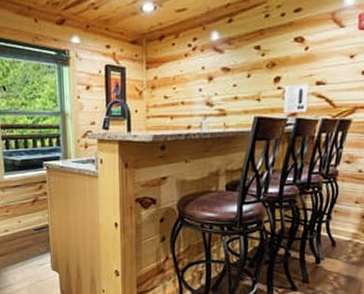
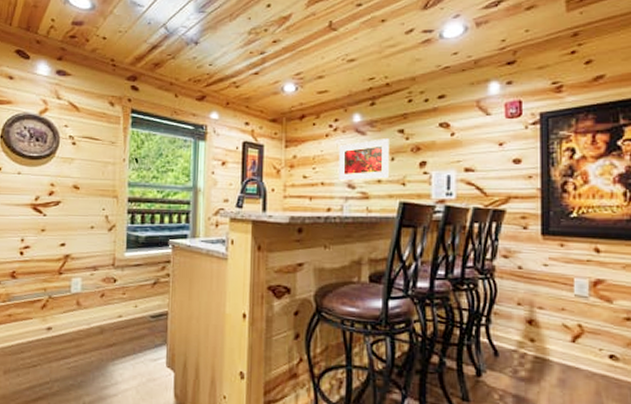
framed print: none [198,56,247,100] -> present [339,139,390,181]

